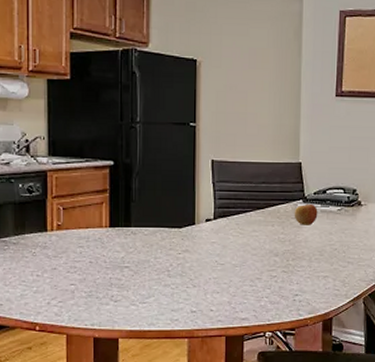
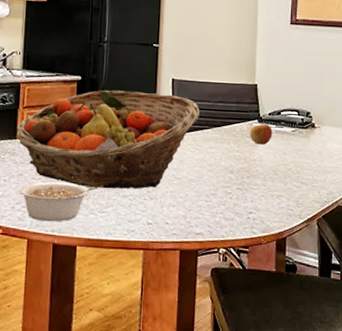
fruit basket: none [46,174,242,279] -> present [16,89,199,189]
legume: none [53,275,143,316] -> present [18,182,103,222]

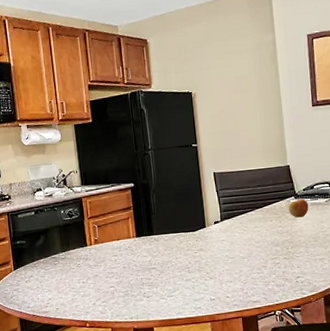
fruit basket: present [16,89,199,189] -> none [85,186,242,278]
legume: present [18,182,103,222] -> none [96,273,168,312]

